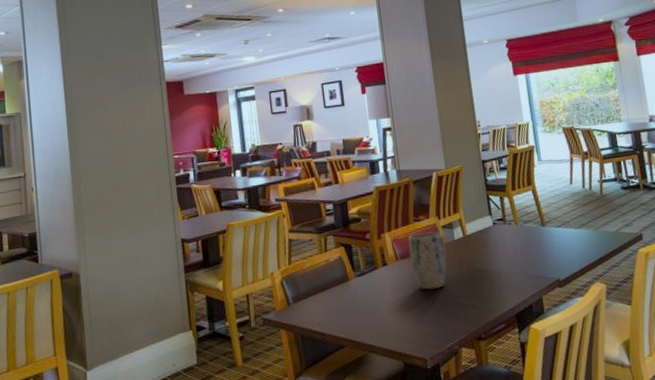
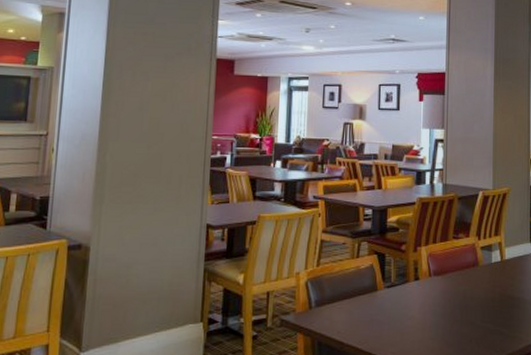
plant pot: present [408,231,447,290] -> none [443,250,481,311]

